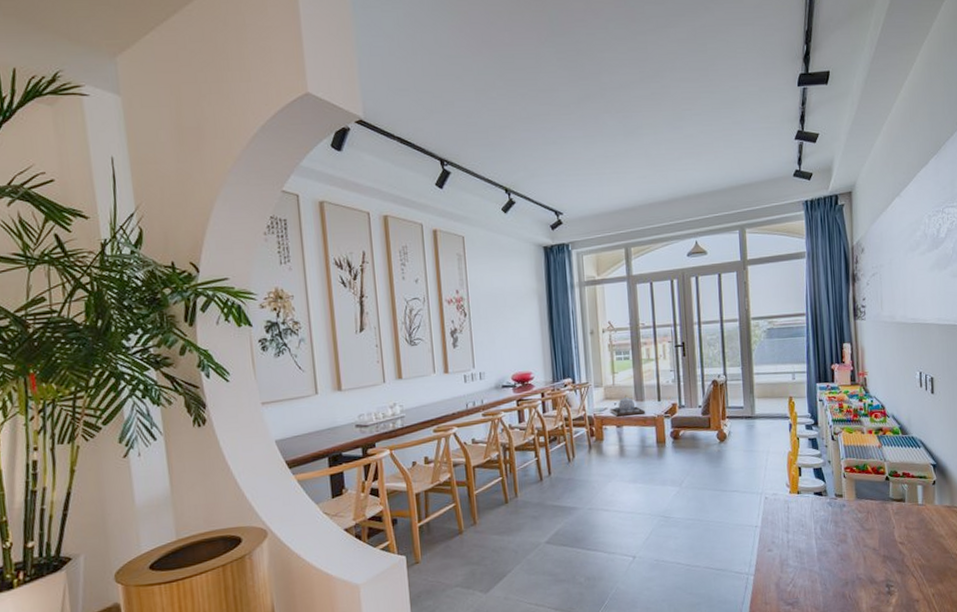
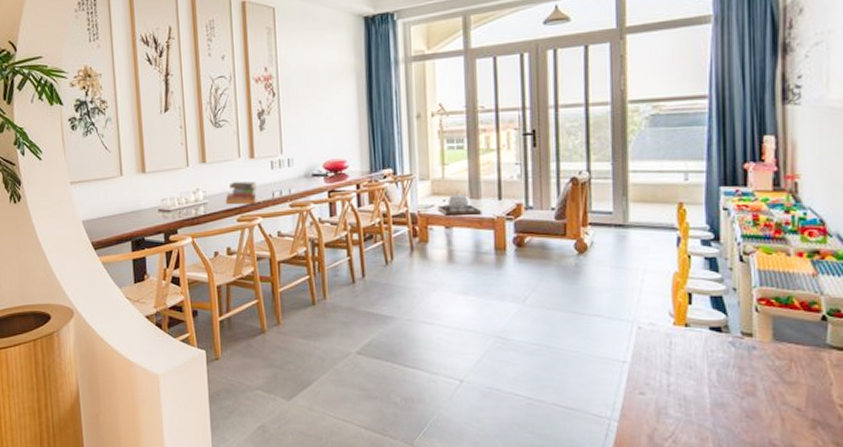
books: none [421,394,452,417] -> present [225,181,257,205]

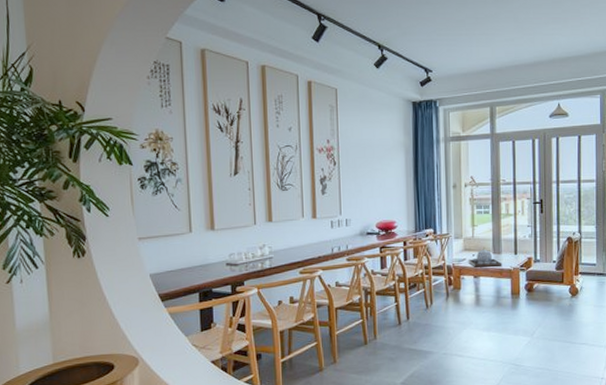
books: present [225,181,257,205] -> none [289,238,318,259]

